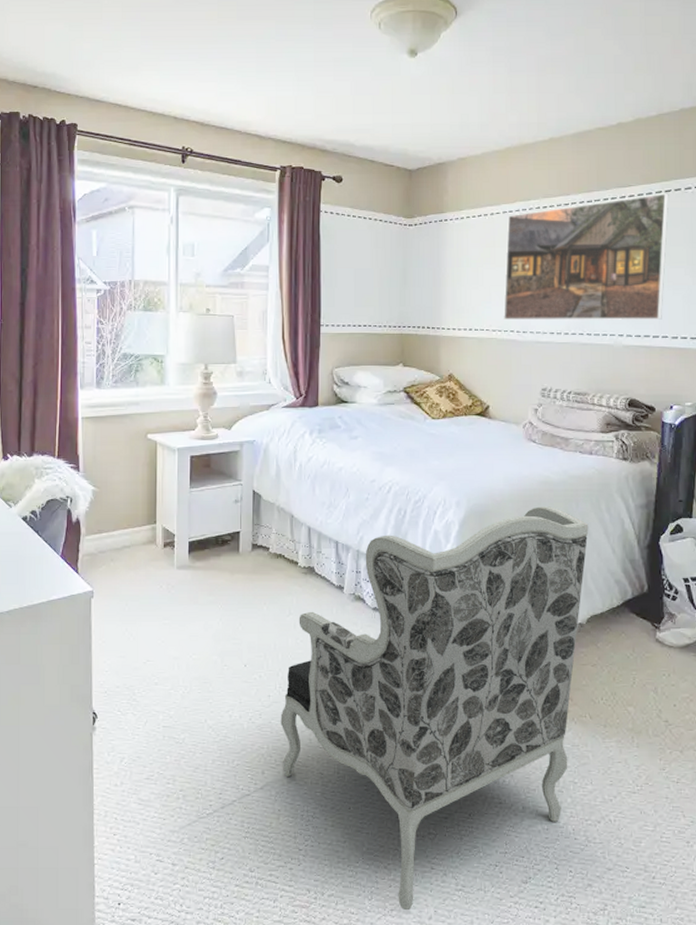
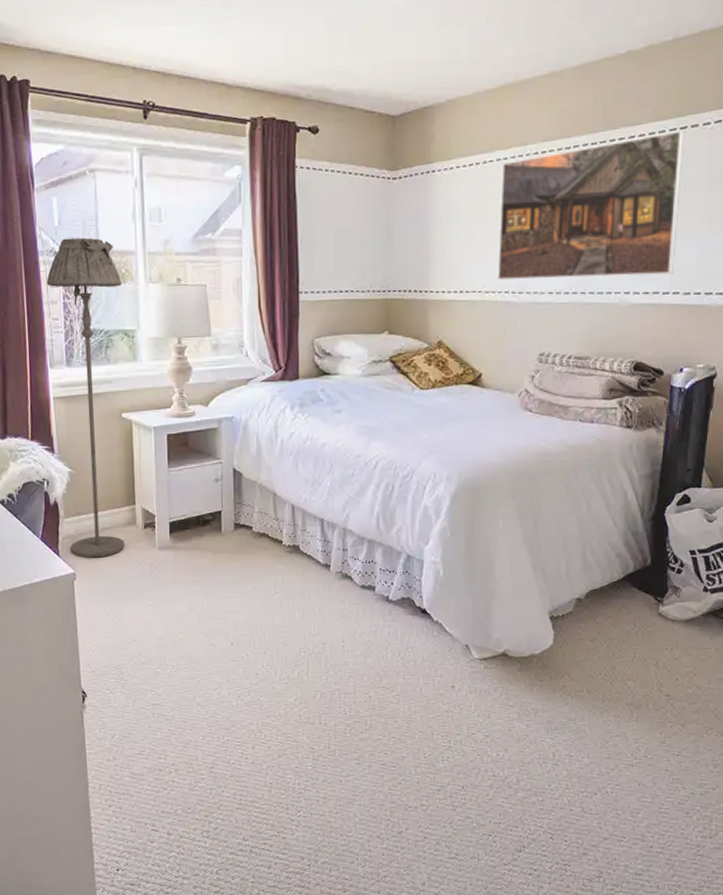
floor lamp: none [82,268,153,576] -> present [46,237,125,558]
armchair: present [280,506,589,911] -> none [269,479,589,877]

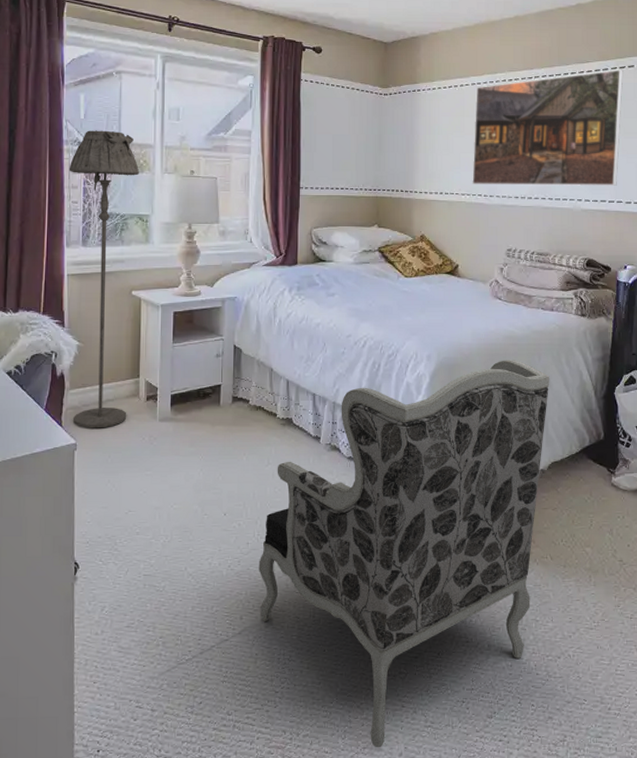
armchair: none [269,479,589,877] -> present [258,360,550,748]

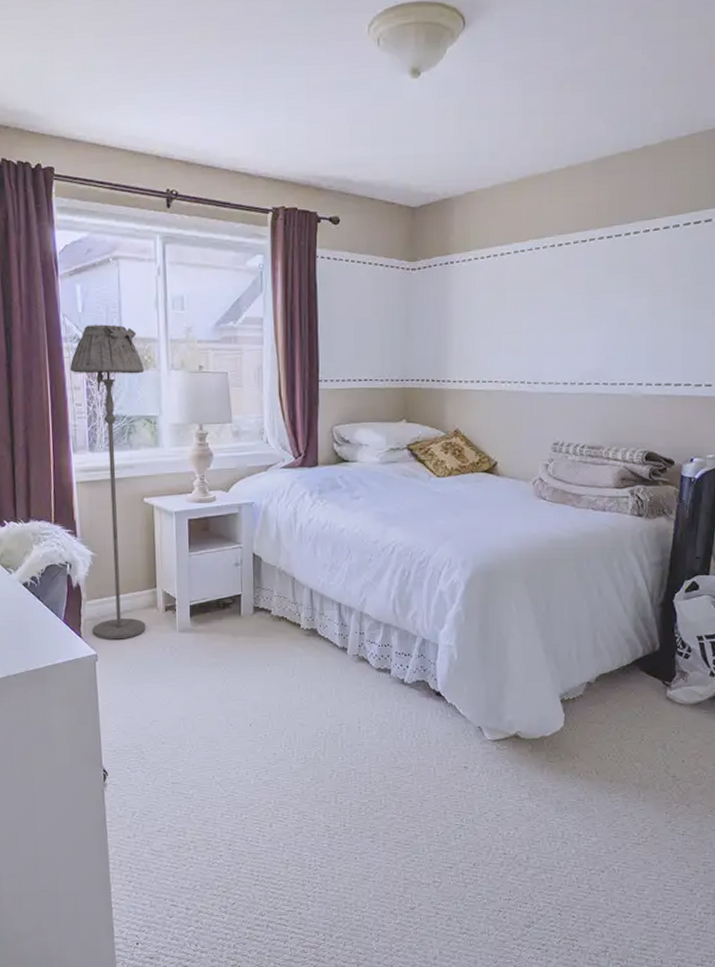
armchair: present [258,360,550,748] -> none [286,565,600,951]
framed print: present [472,69,624,186] -> none [514,225,698,371]

